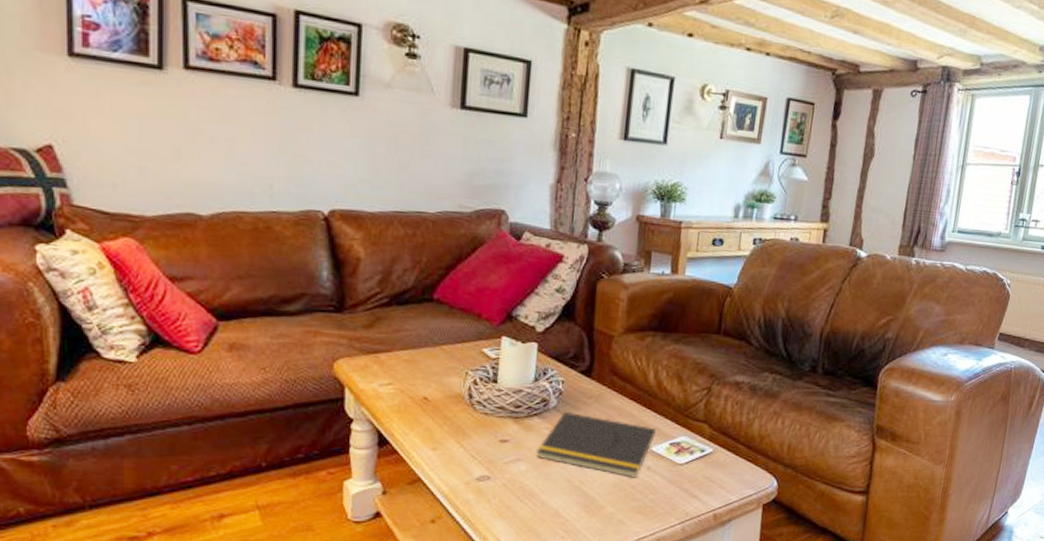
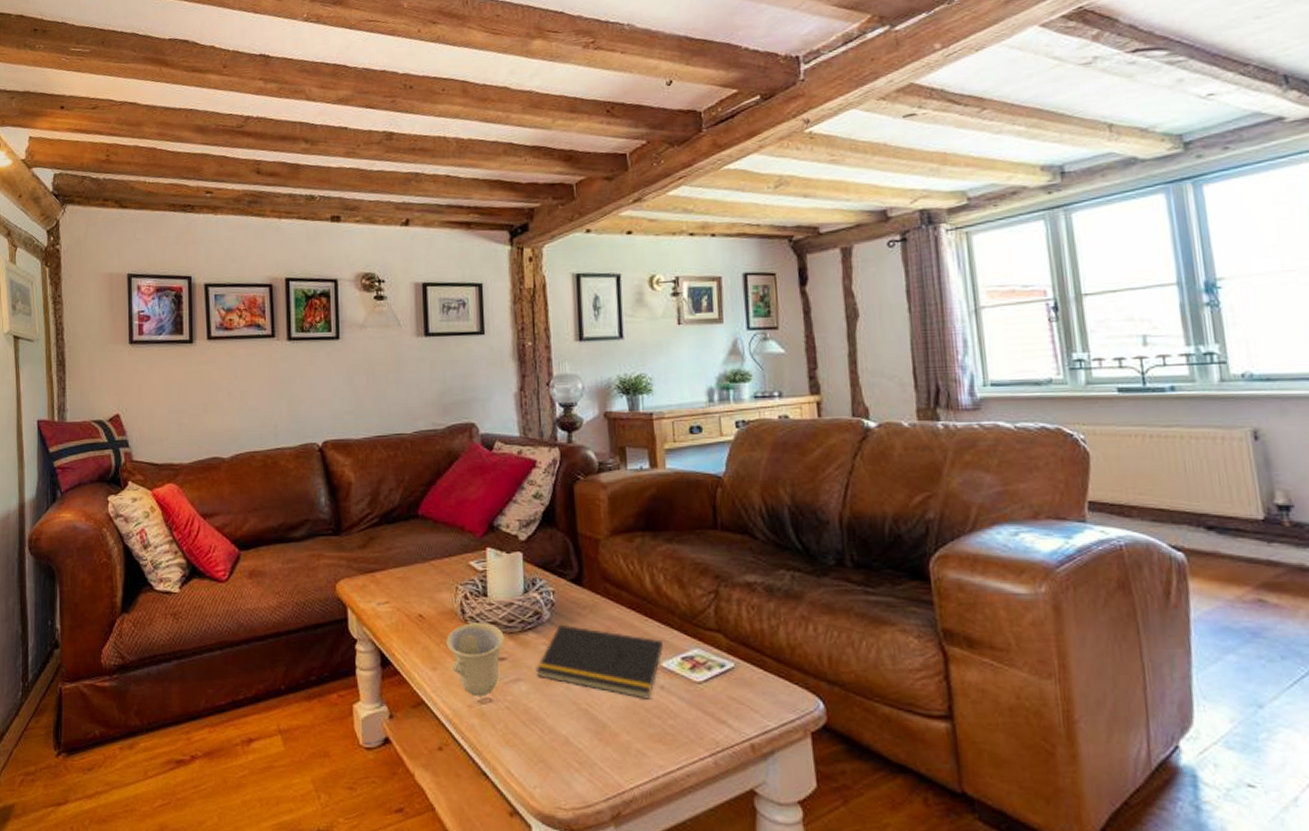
cup: none [450,407,509,474] -> present [446,623,504,696]

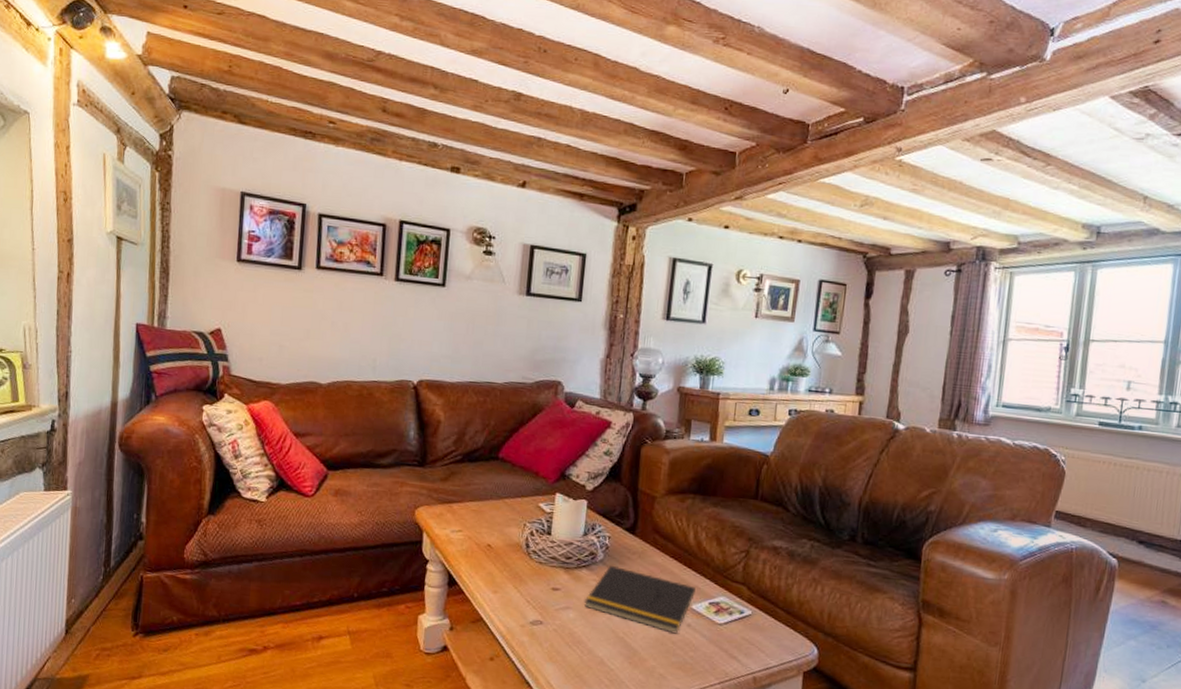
cup: present [446,623,504,696] -> none [509,556,561,619]

